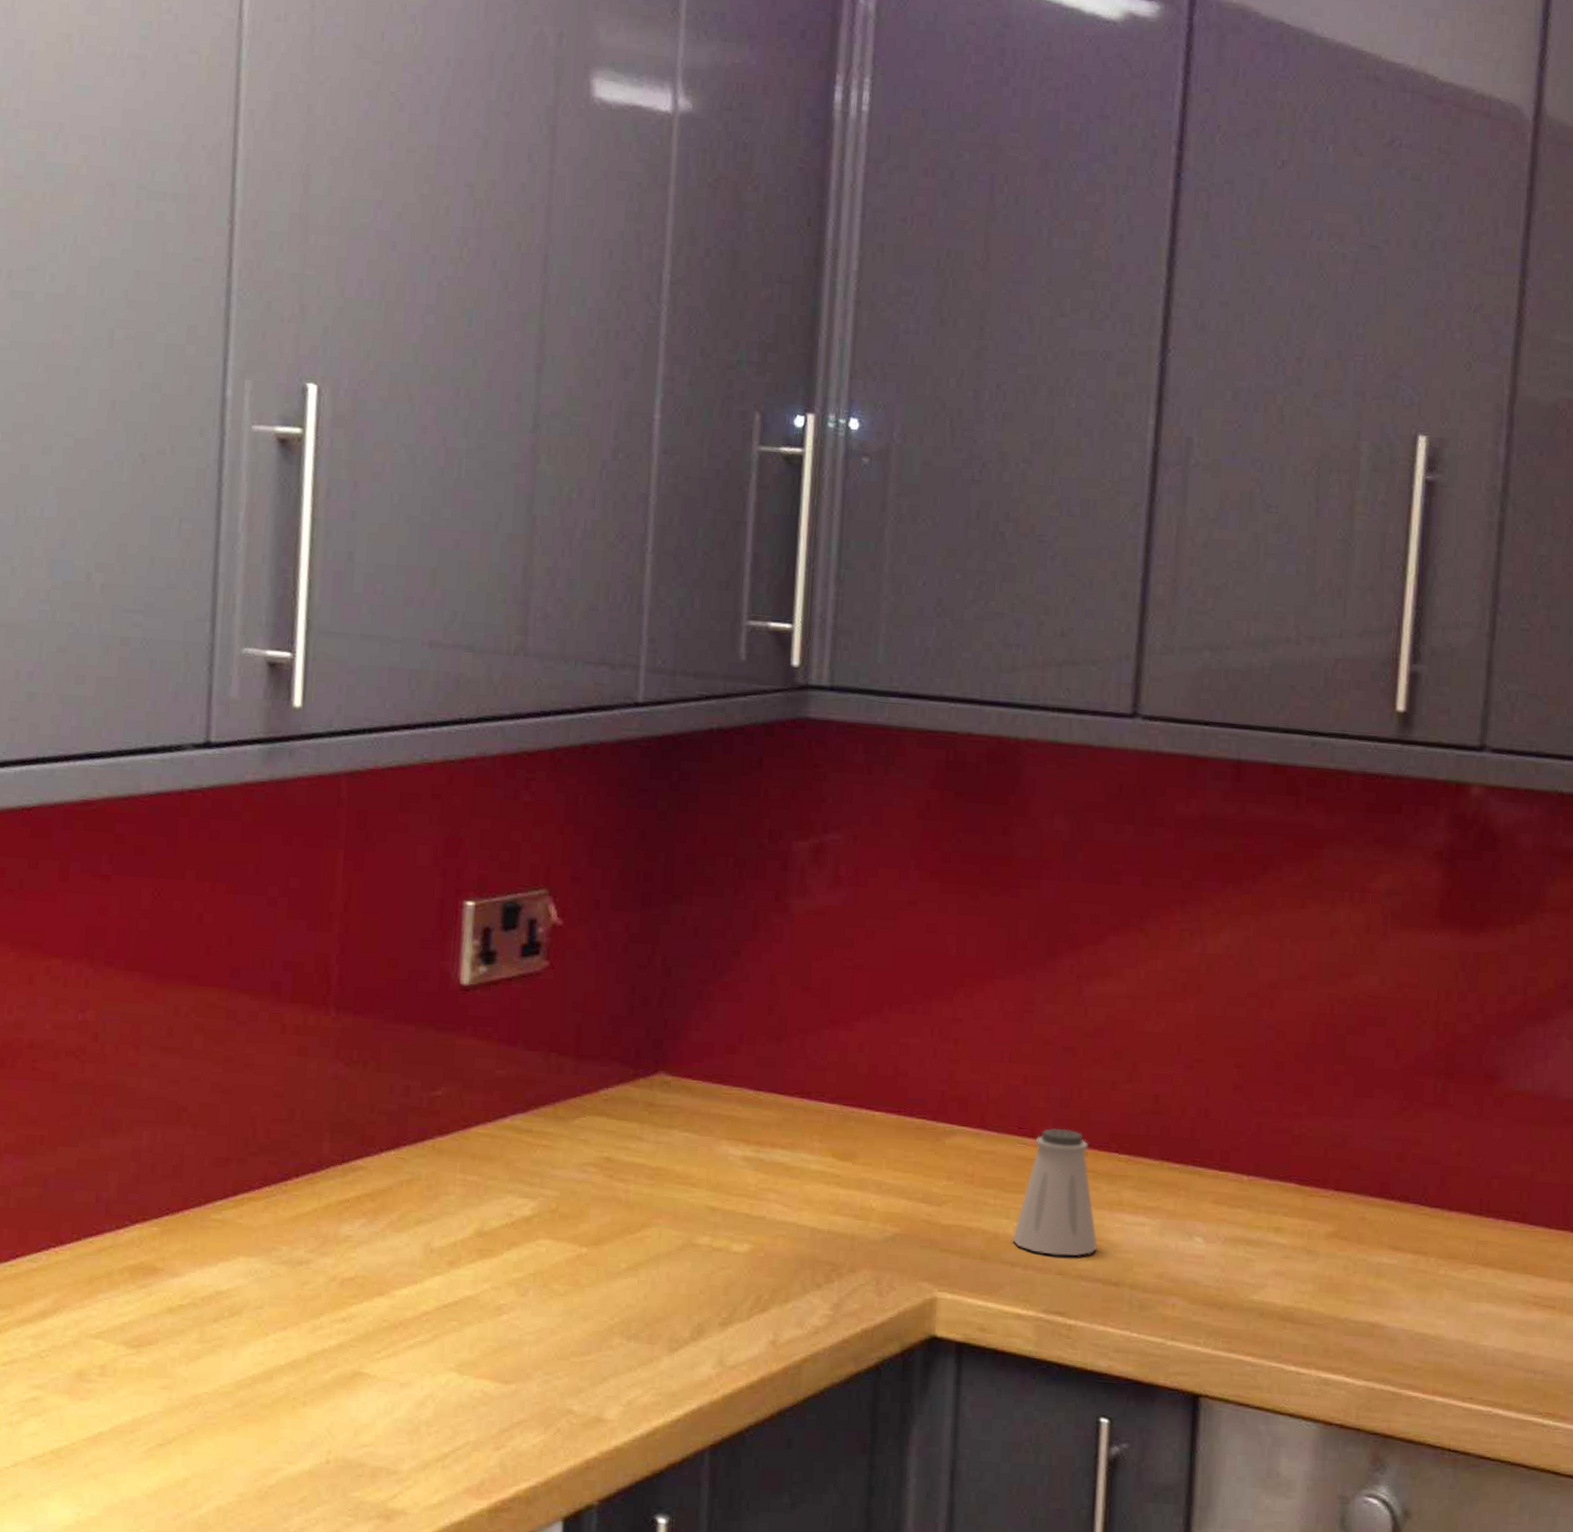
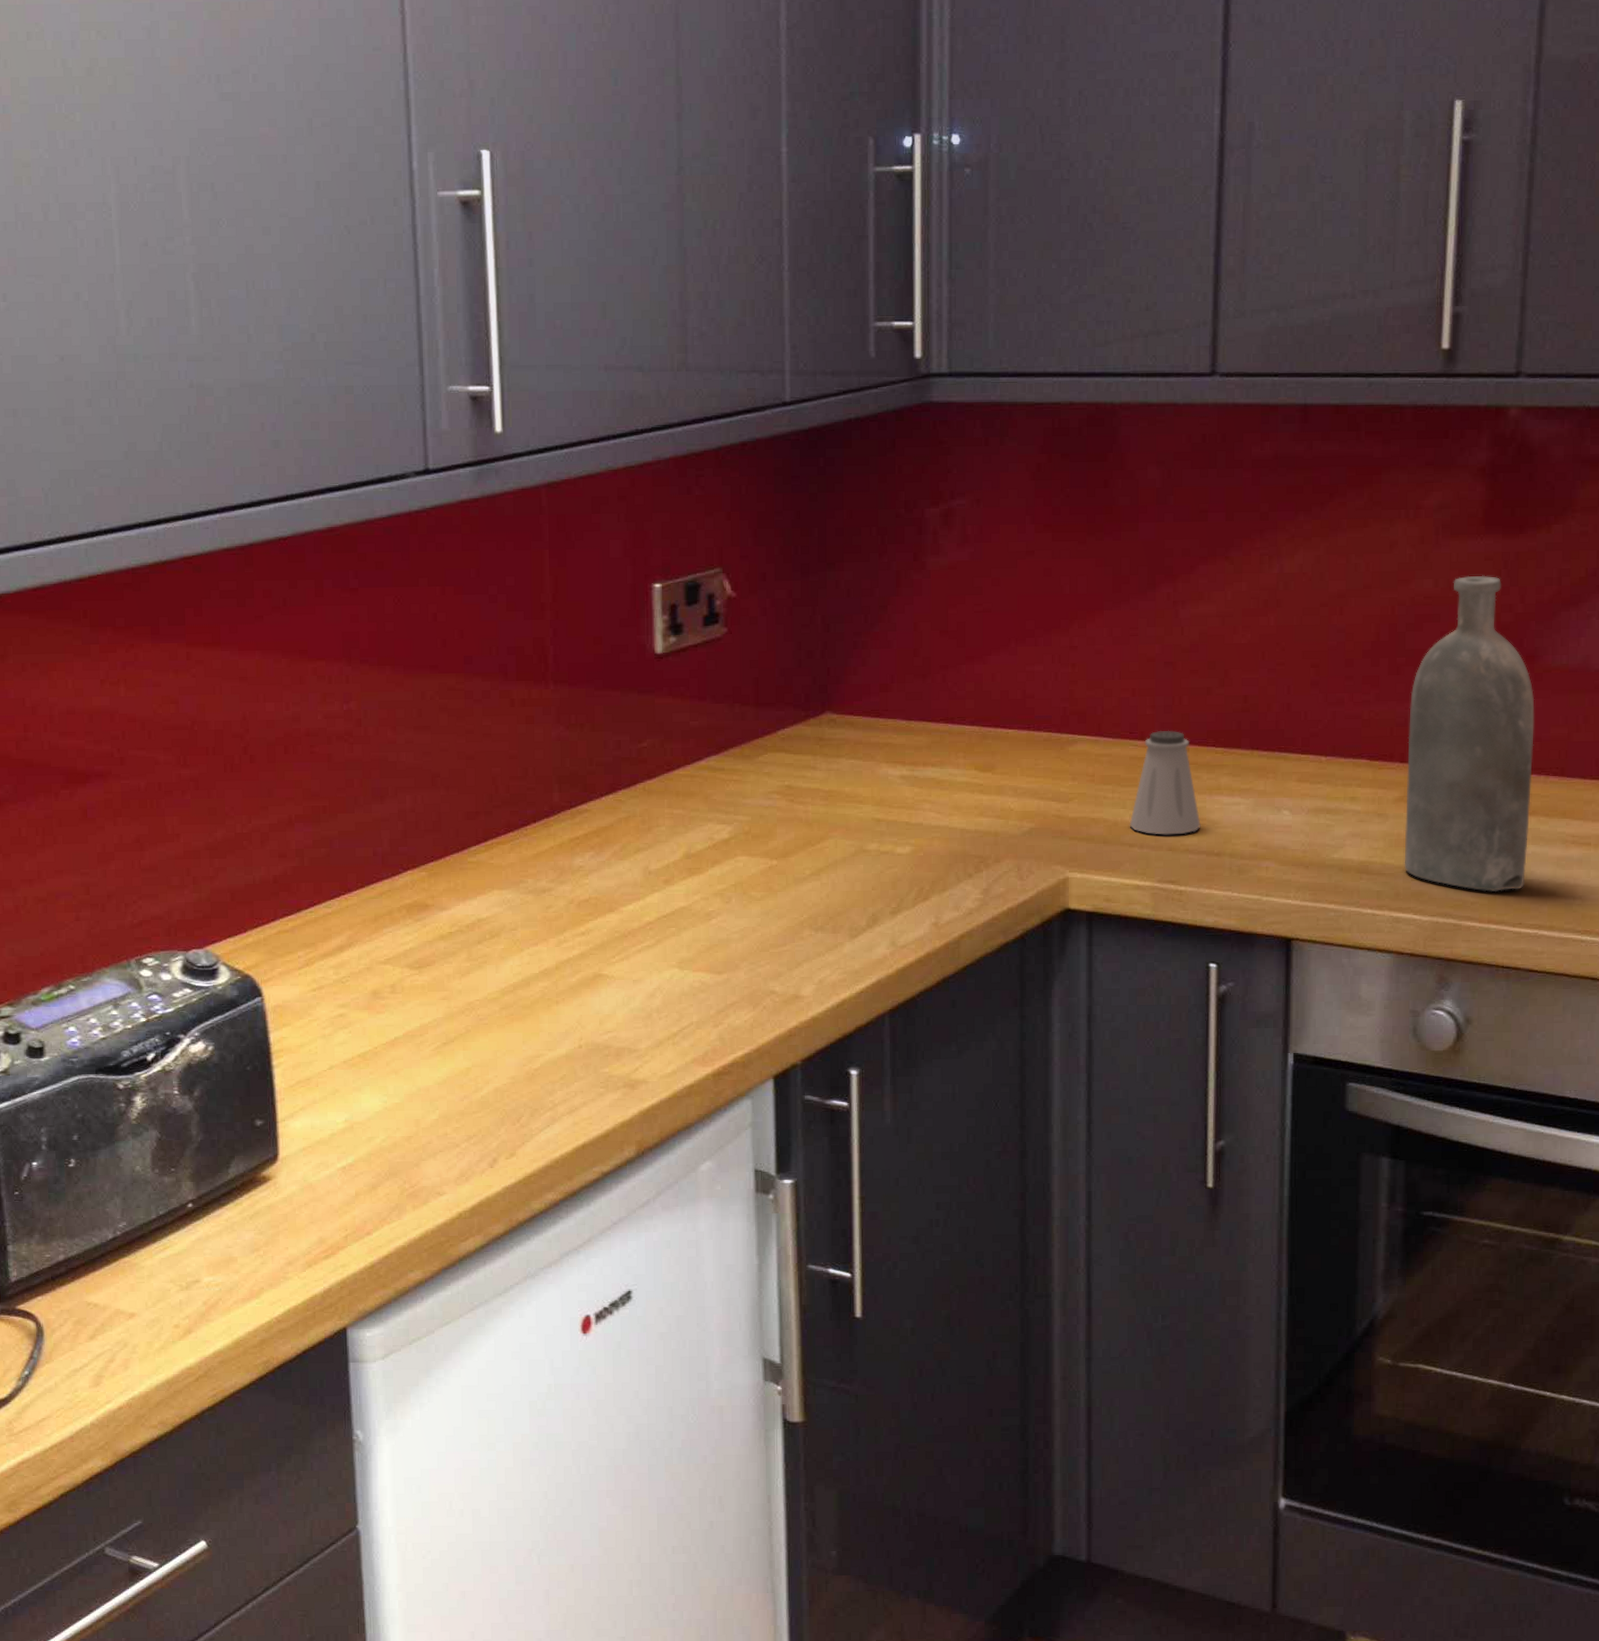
bottle: none [1335,976,1494,1357] -> present [1404,575,1535,892]

